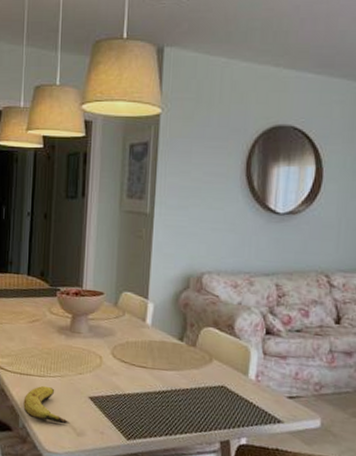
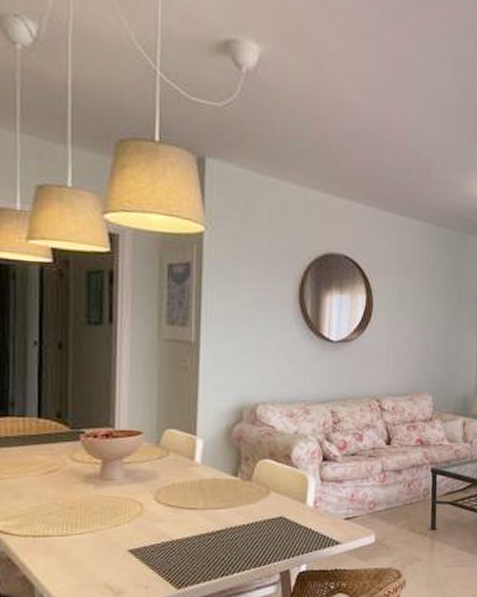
banana: present [23,385,70,424] -> none [40,545,106,586]

